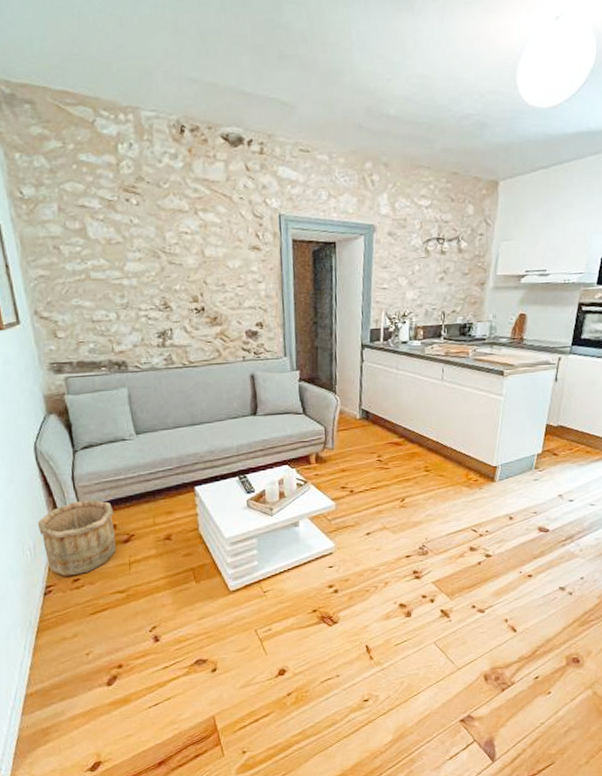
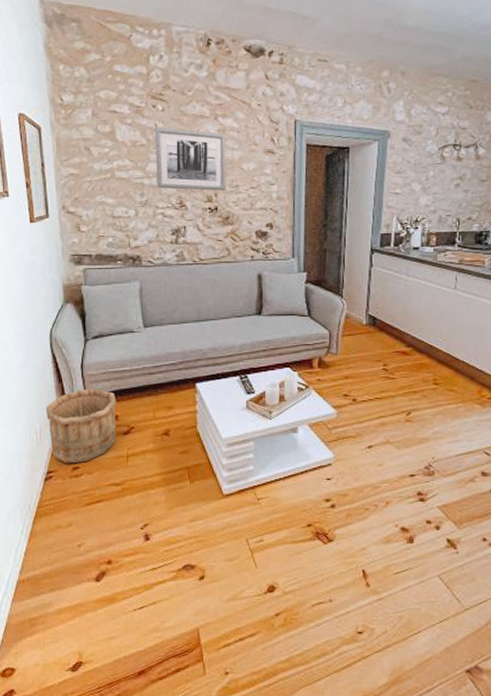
wall art: none [131,223,212,291] -> present [155,127,226,191]

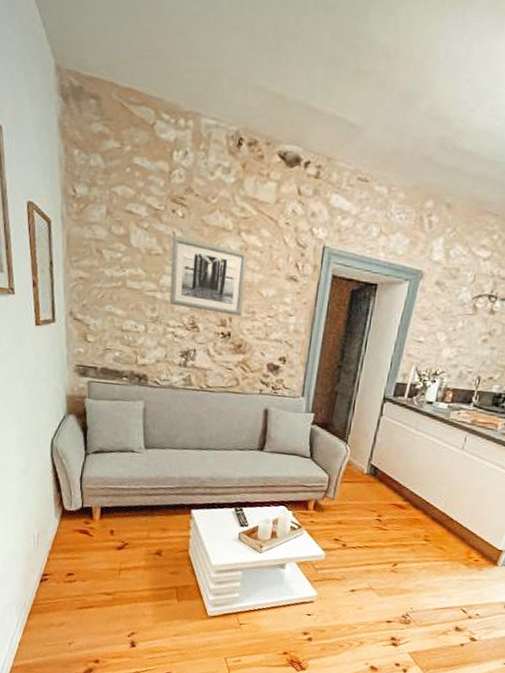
wooden bucket: present [45,389,117,464] -> none [43,501,113,570]

